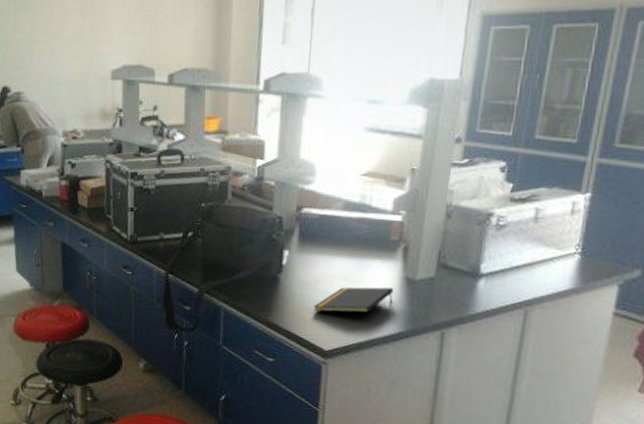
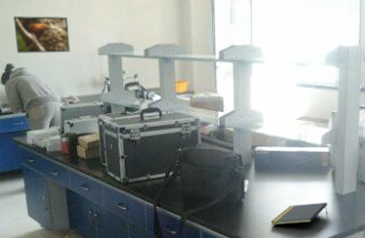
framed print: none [13,28,78,76] -> present [13,16,70,54]

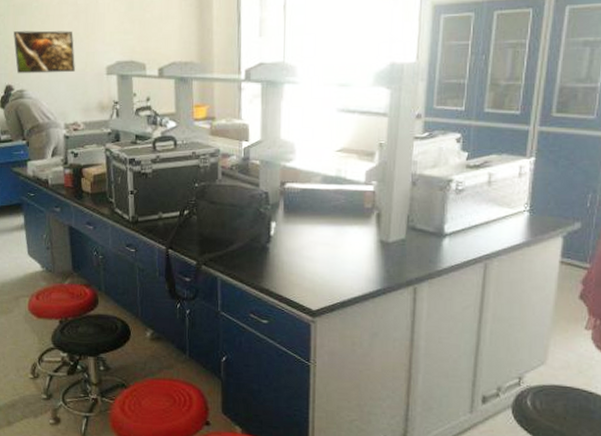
notepad: present [270,201,328,226] -> none [300,250,371,276]

